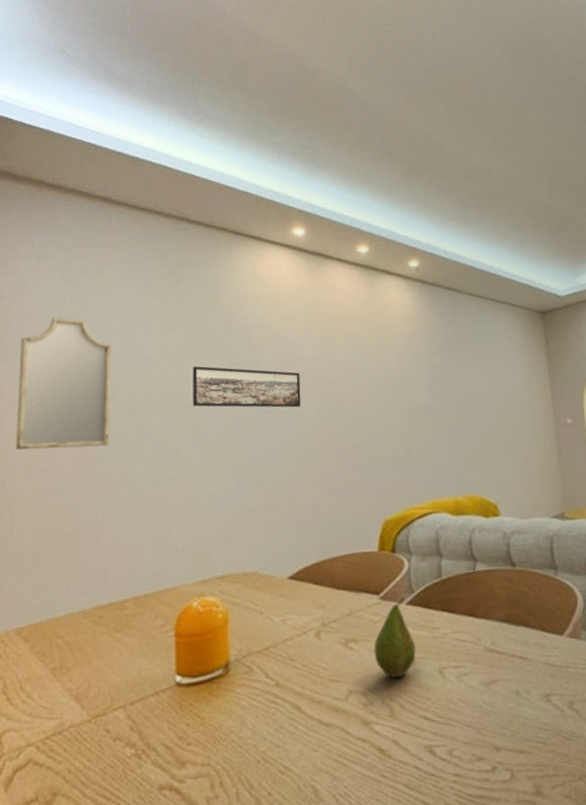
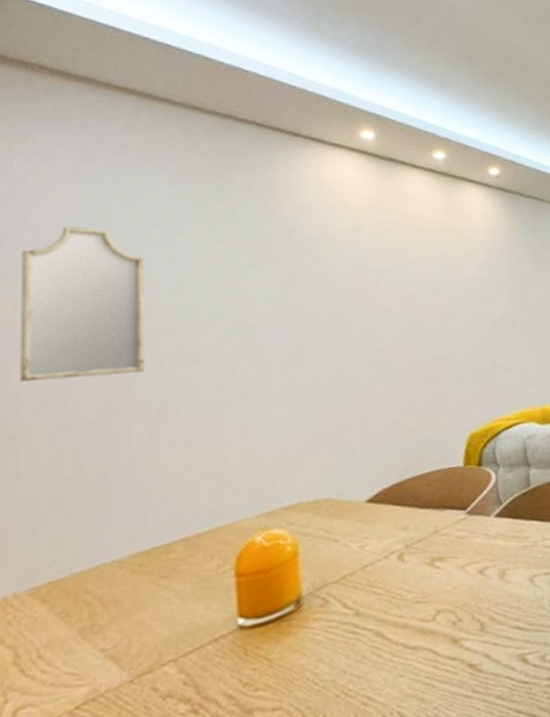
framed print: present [192,365,301,408] -> none [246,279,376,325]
fruit: present [373,597,416,678] -> none [461,510,506,592]

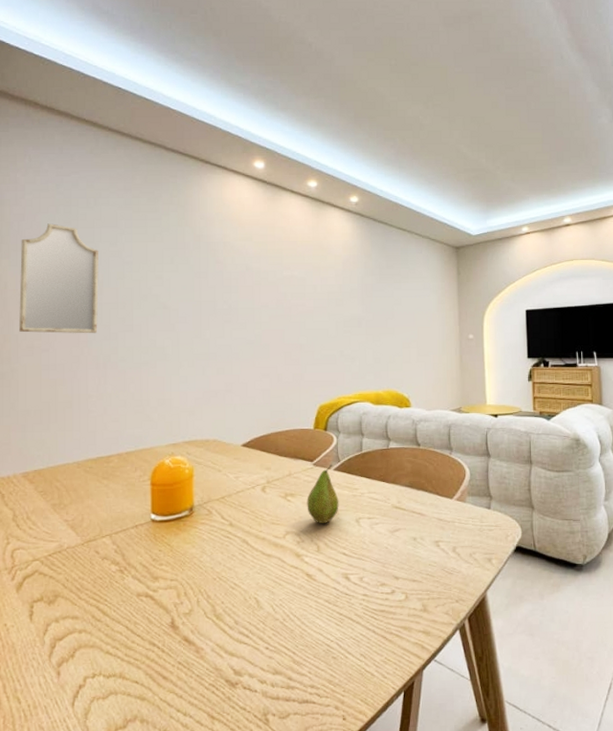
fruit: none [461,510,506,592] -> present [307,465,339,524]

